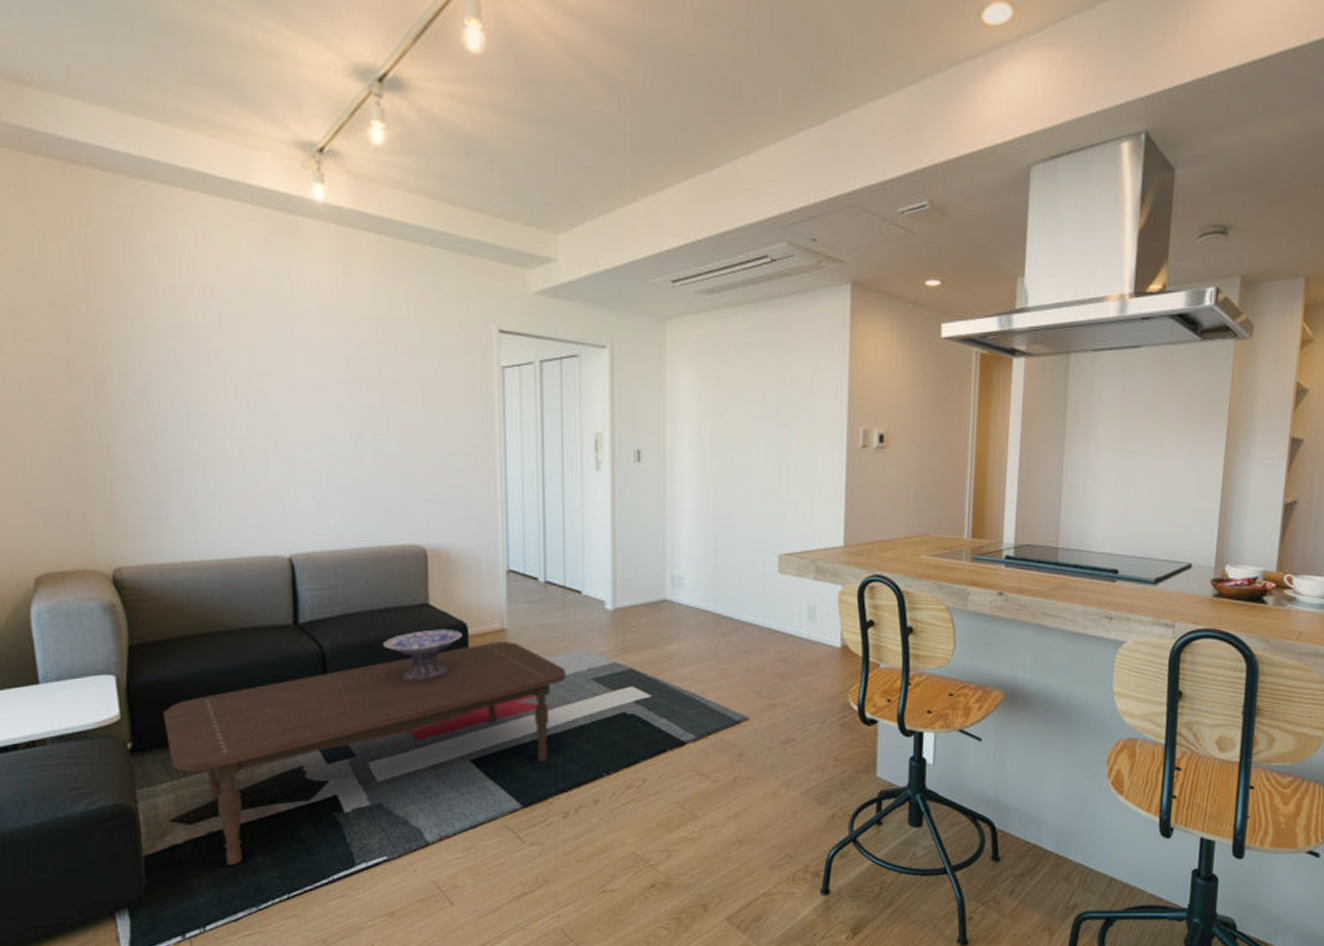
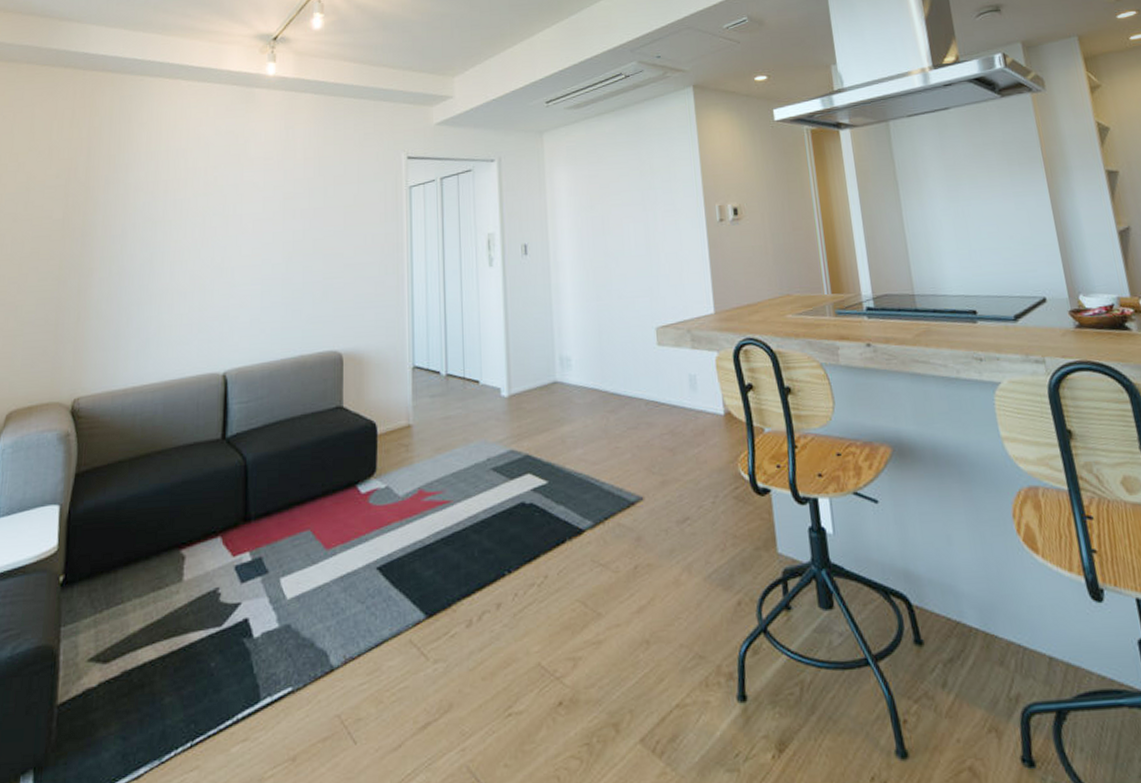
coffee table: present [163,641,567,865] -> none [96,437,468,709]
decorative bowl: present [383,629,462,682] -> none [300,430,372,487]

